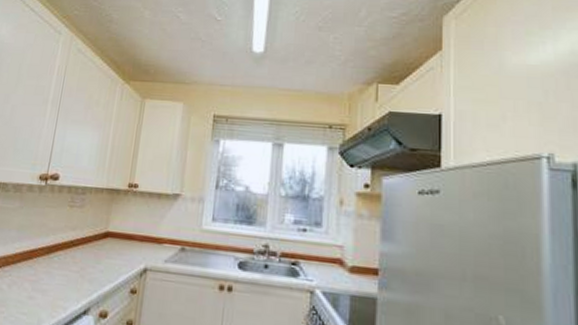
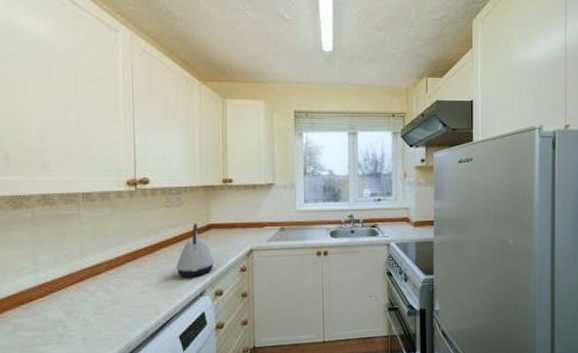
kettle: none [66,228,105,290] -> present [176,223,214,277]

